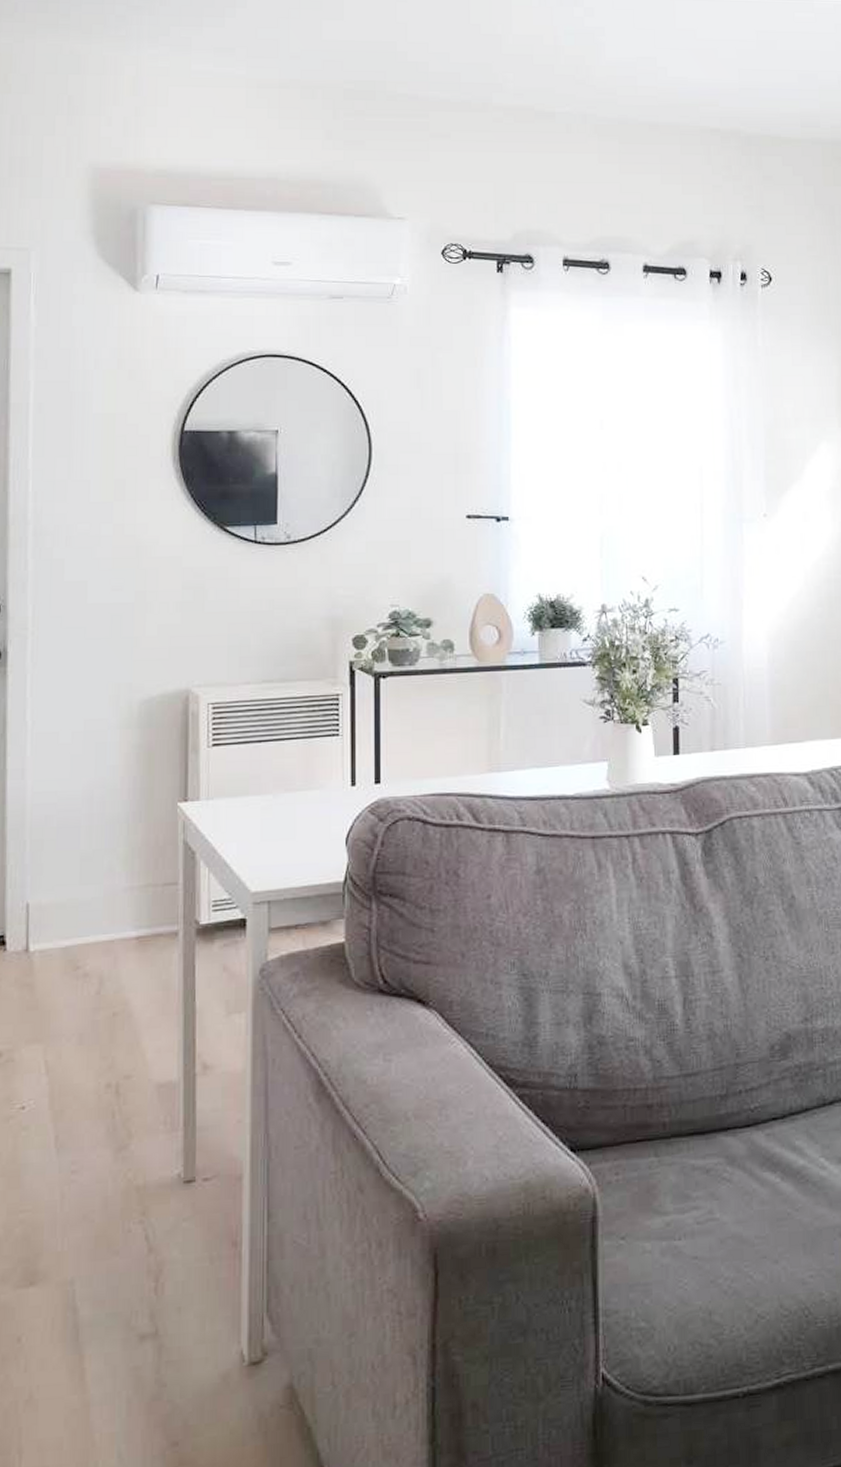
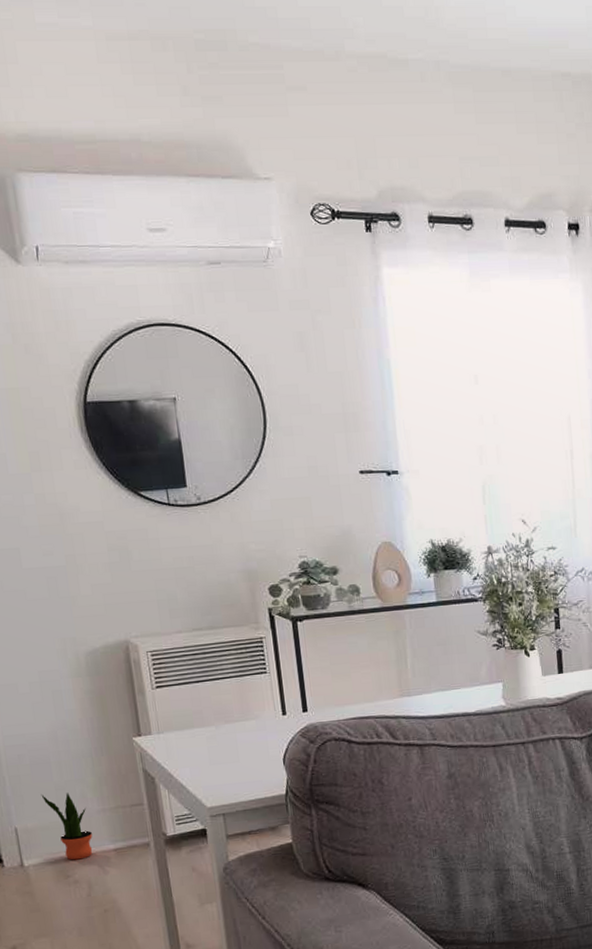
potted plant: none [63,864,113,948] -> present [41,792,93,860]

